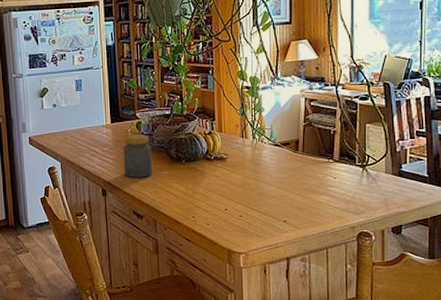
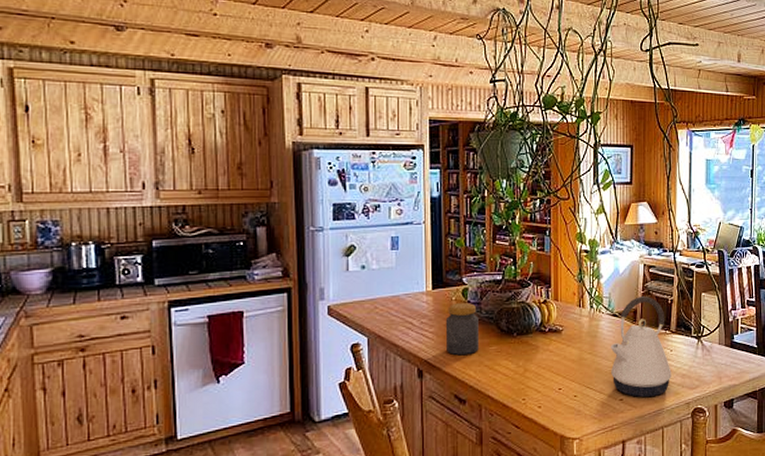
kettle: none [273,127,335,219] -> present [610,295,672,397]

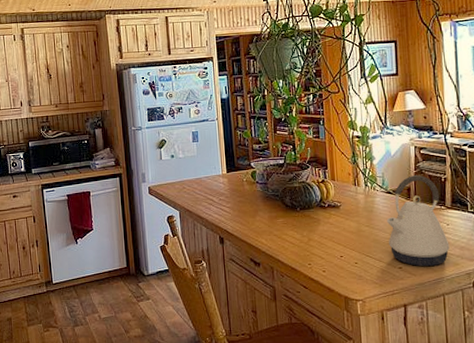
jar: present [445,303,479,356] -> none [239,183,268,227]

